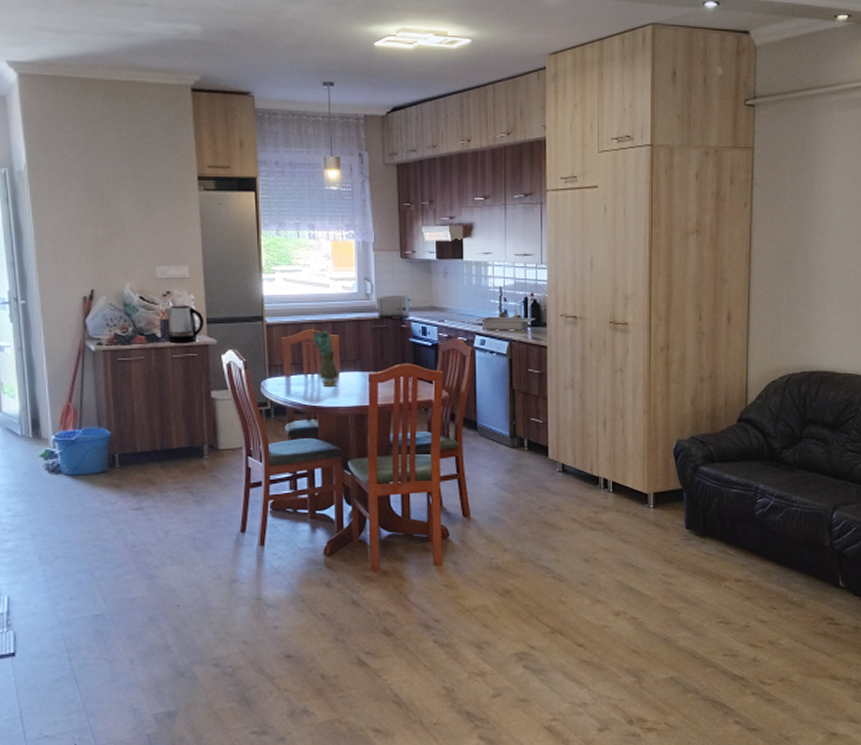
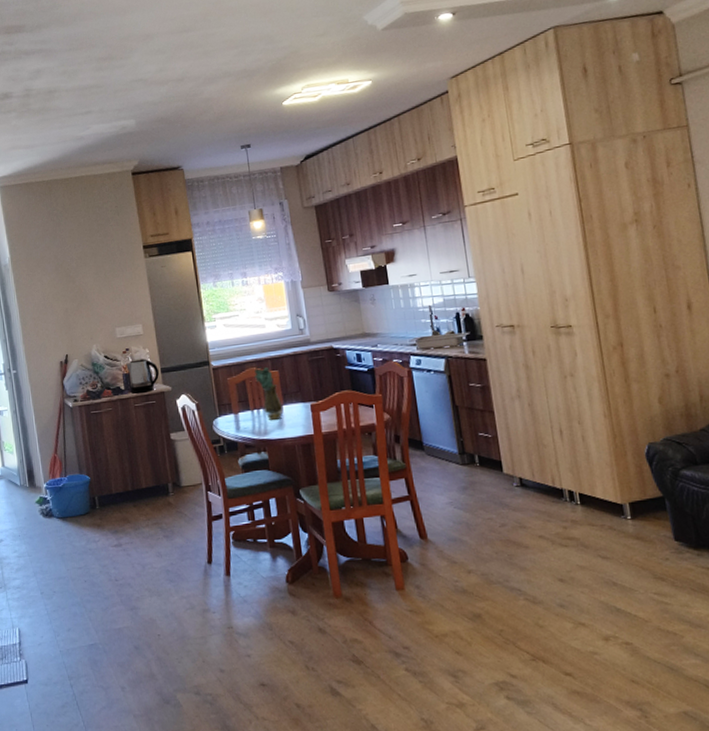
toaster: present [377,295,412,320] -> none [310,325,344,352]

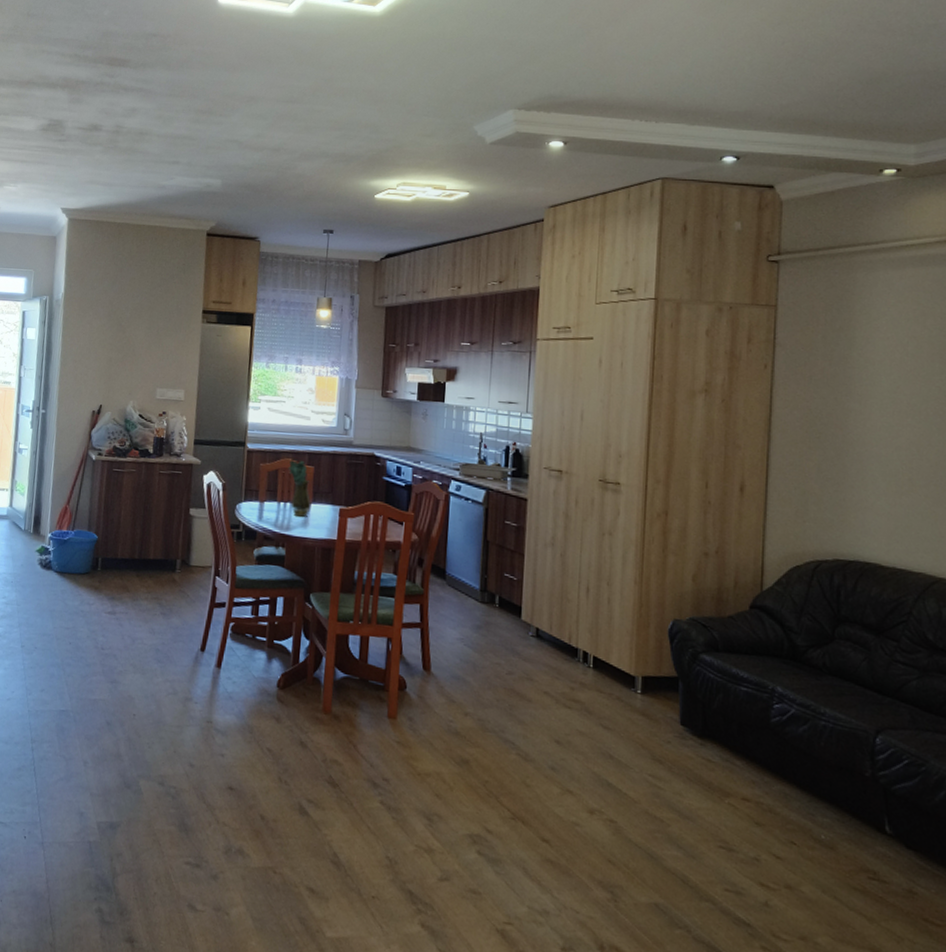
kettle: present [126,358,160,395] -> none [158,424,193,462]

